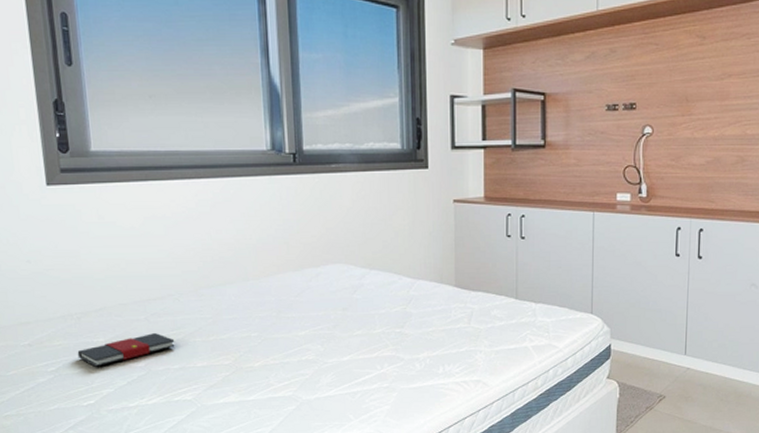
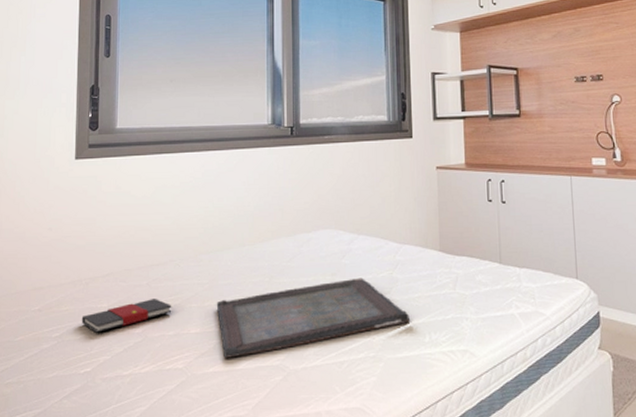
serving tray: none [222,312,423,390] -> present [216,277,409,358]

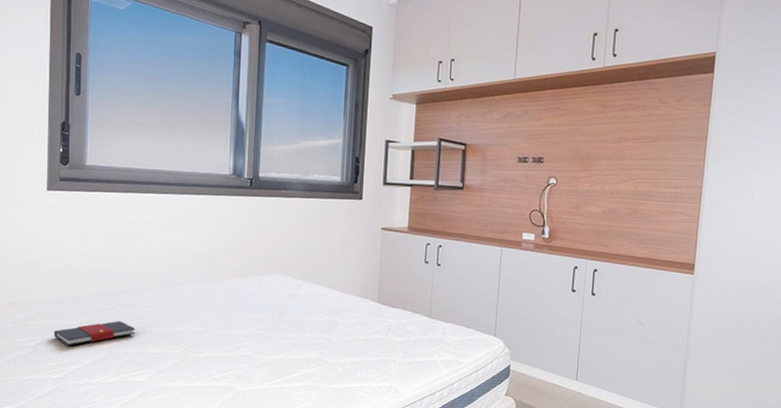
serving tray: present [216,277,409,358] -> none [175,319,345,377]

